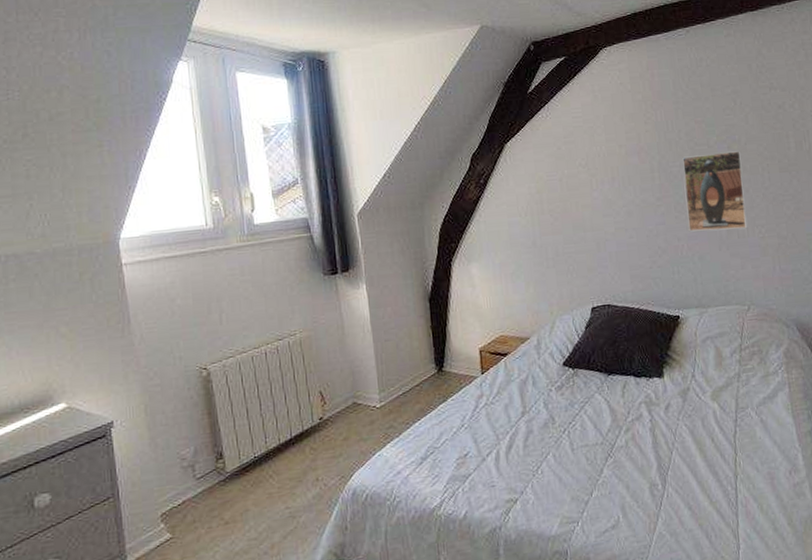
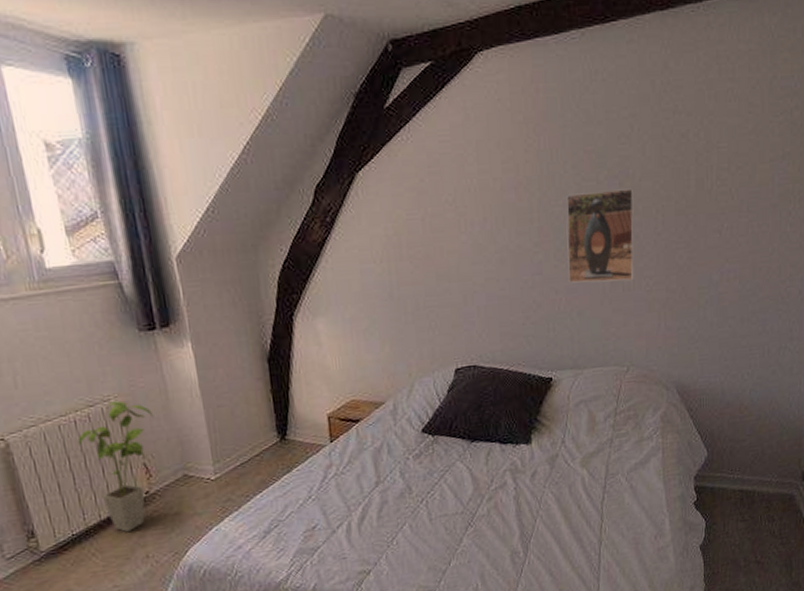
house plant: none [266,335,332,455] -> present [77,400,154,532]

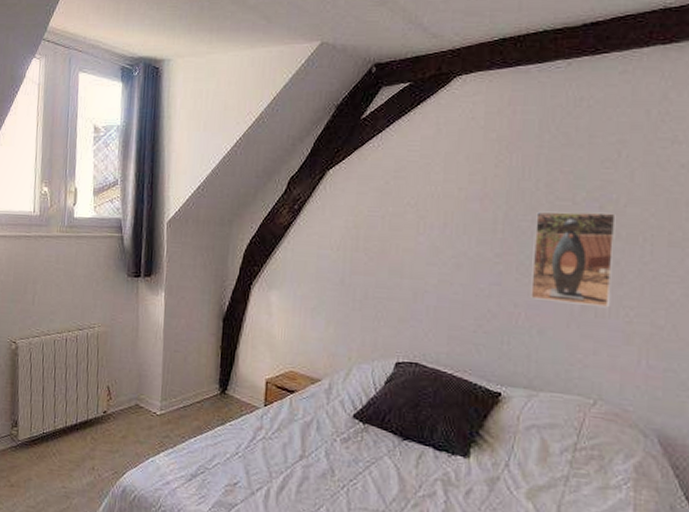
house plant: present [77,400,154,532] -> none [64,329,124,442]

